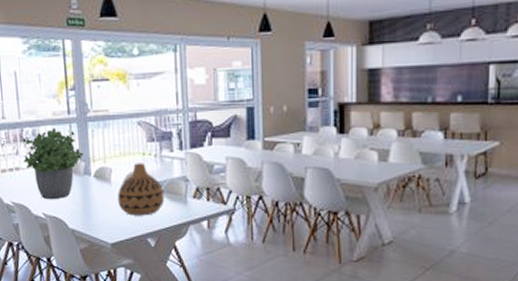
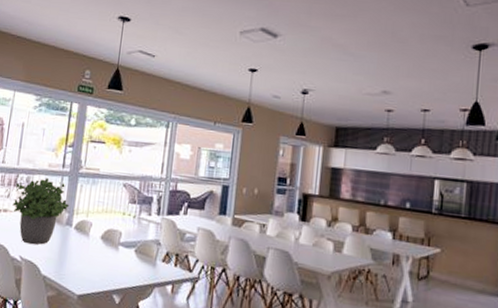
vase: present [118,163,165,216] -> none [92,221,137,273]

